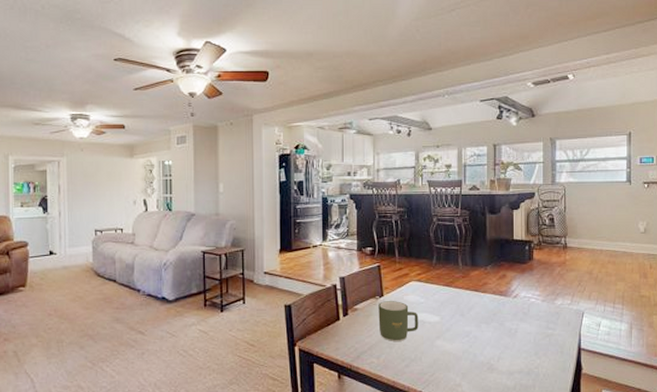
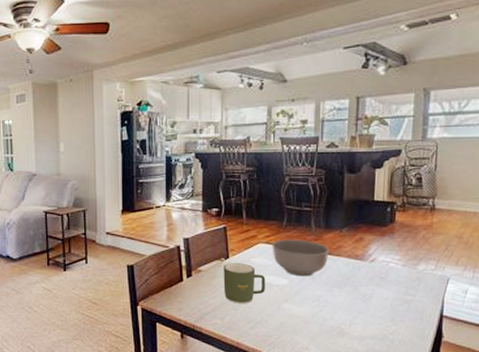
bowl: none [423,277,477,313] -> present [272,239,330,277]

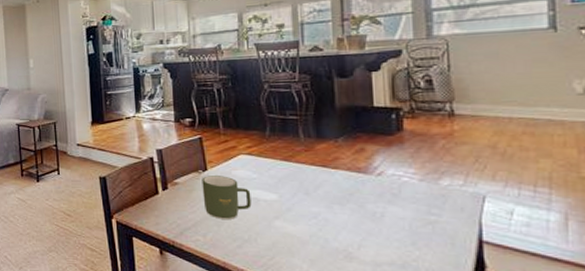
bowl: present [272,239,330,277] -> none [255,150,325,191]

